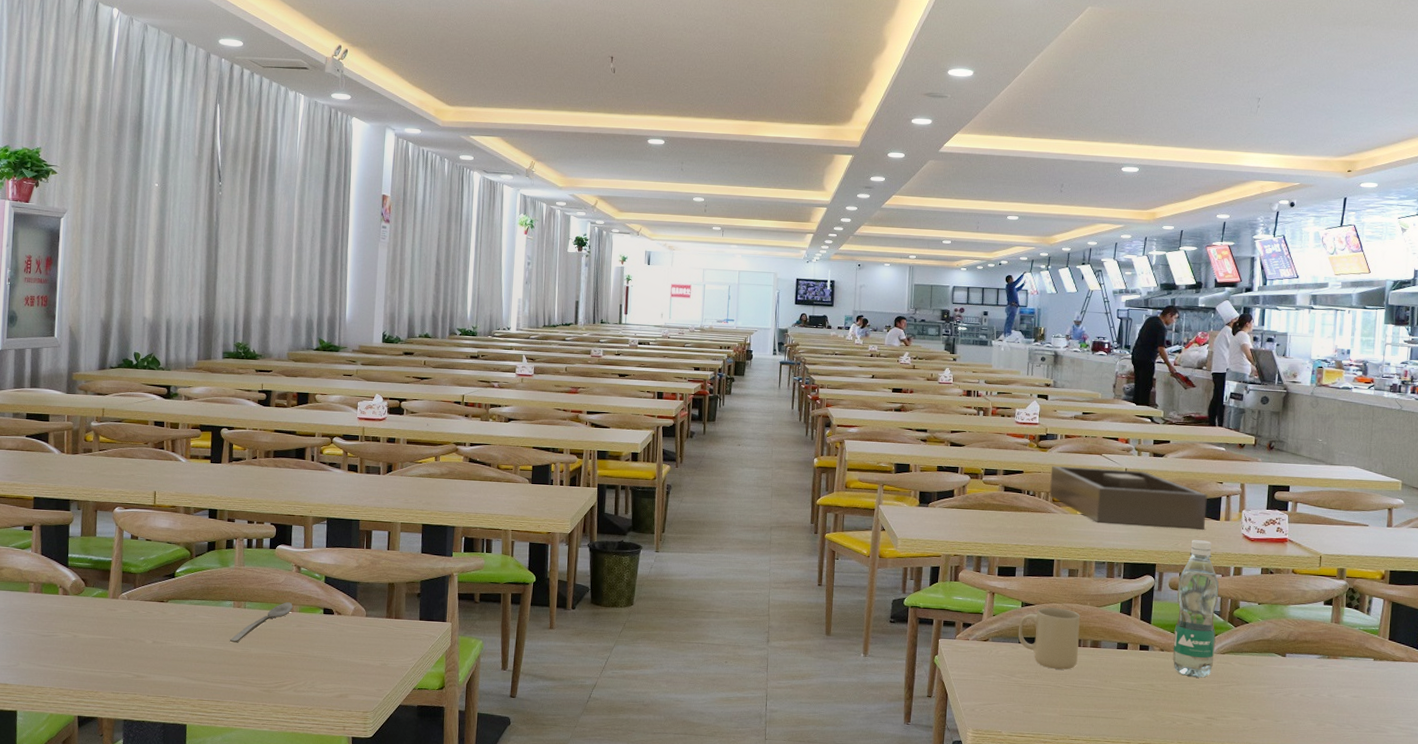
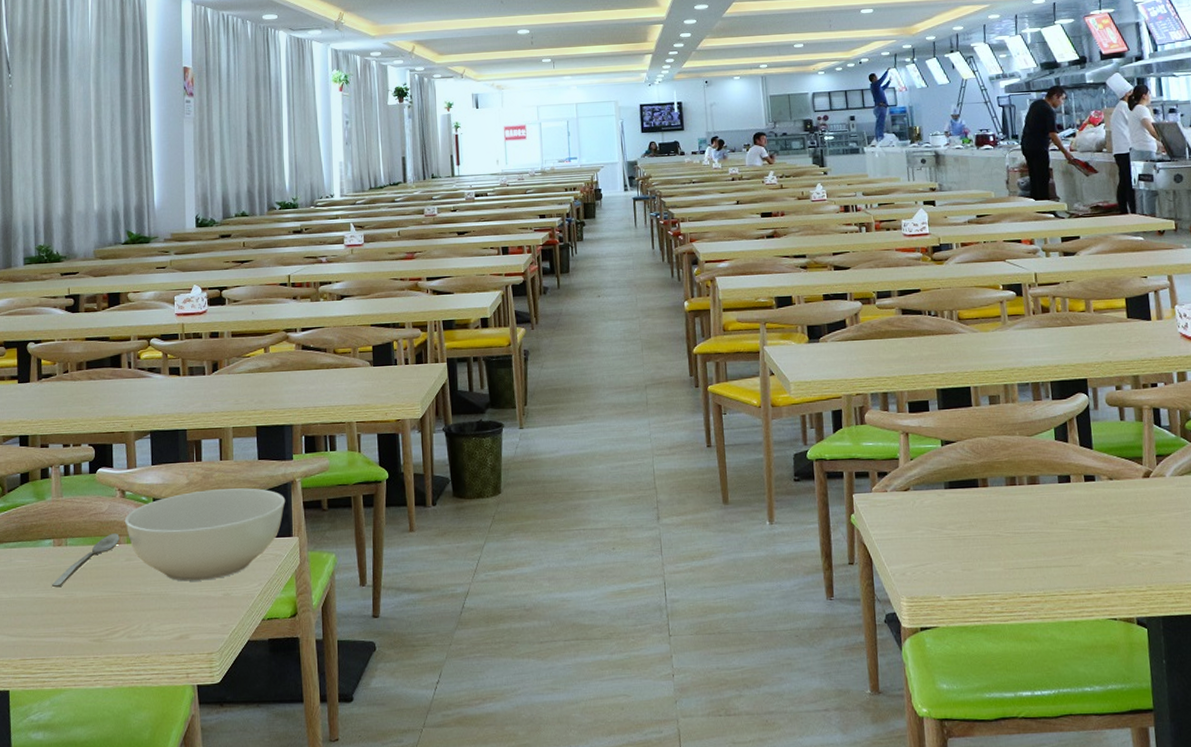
bowl: none [298,574,443,651] -> present [124,488,286,582]
cup: present [1018,607,1081,670] -> none [941,442,1016,515]
tray: present [1049,466,1207,531] -> none [950,273,1135,340]
bottle: present [1172,539,1220,678] -> none [1115,344,1173,507]

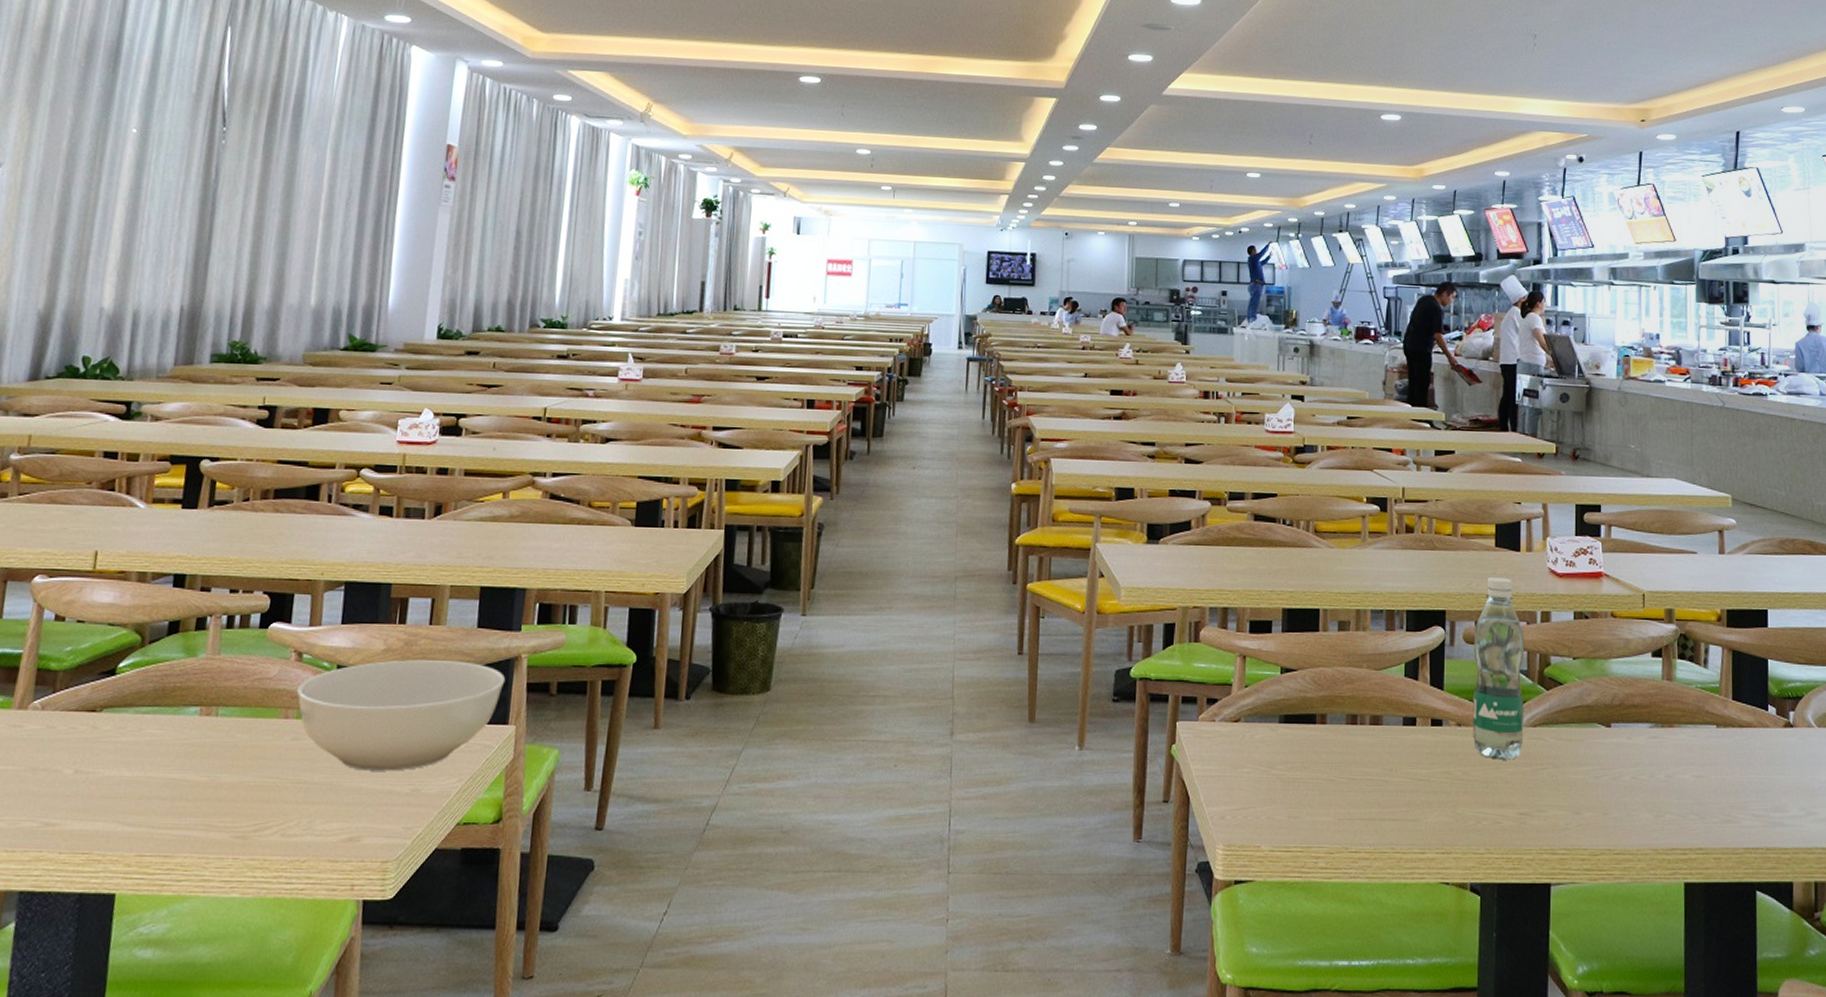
spoon: present [51,533,121,588] -> none [190,705,289,768]
bottle: none [1115,344,1173,507] -> present [1472,576,1525,760]

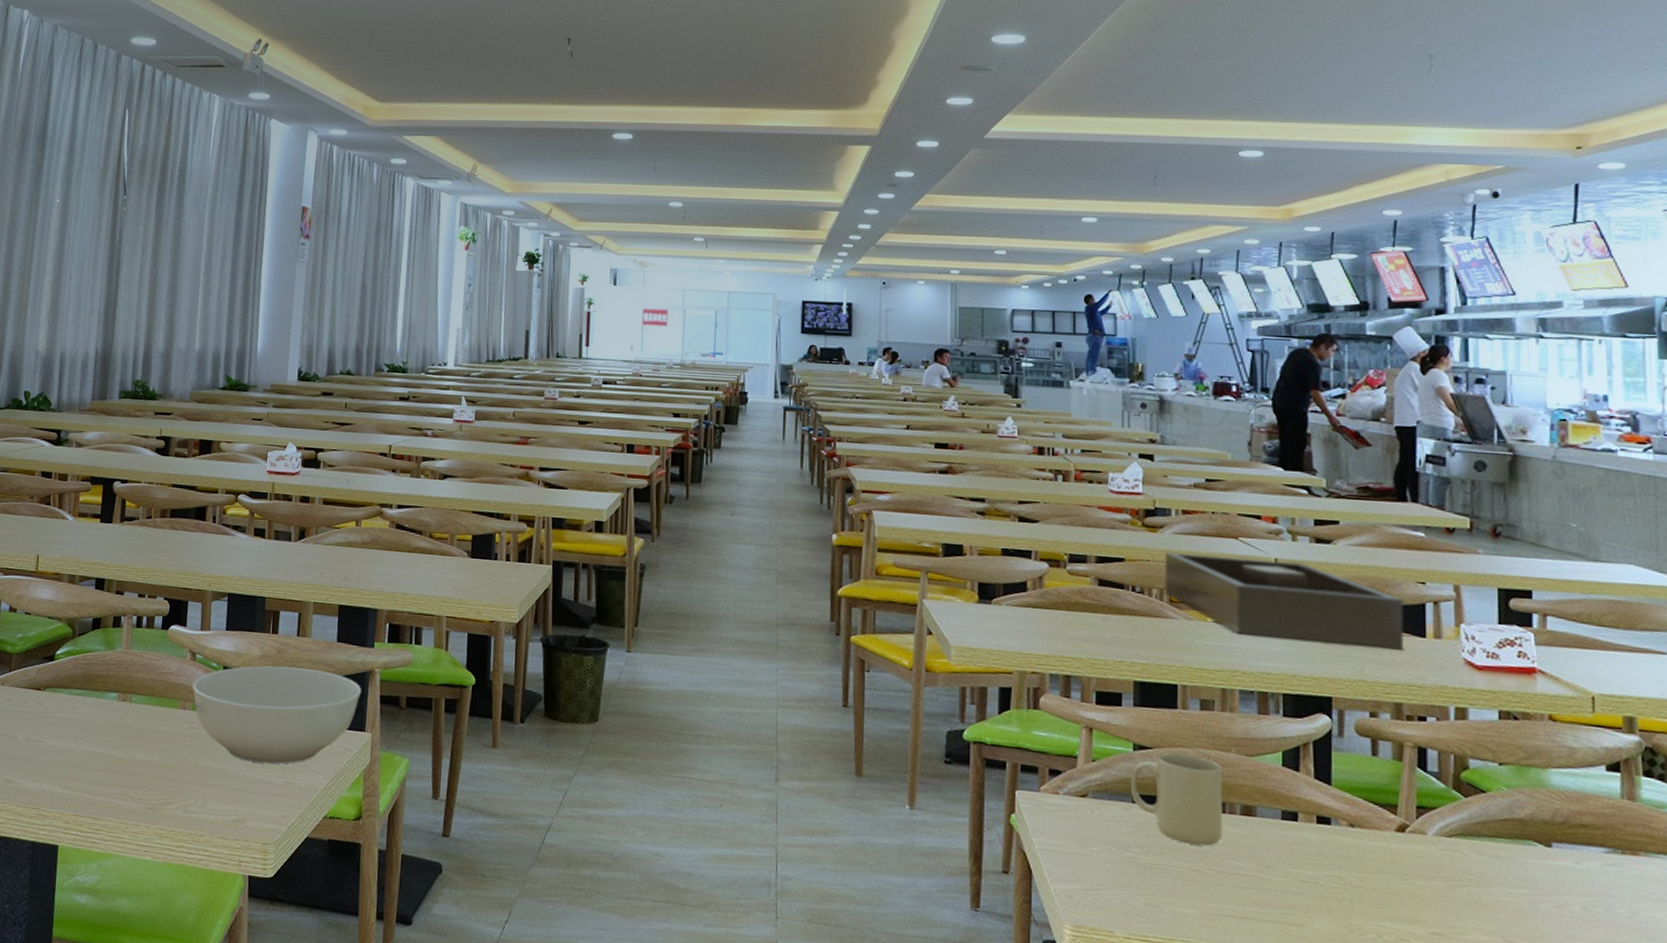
cup: none [1277,673,1356,757] -> present [1130,753,1224,846]
tray: none [1310,486,1503,565] -> present [1164,552,1404,652]
bottle: present [1472,576,1525,760] -> none [1368,663,1436,872]

